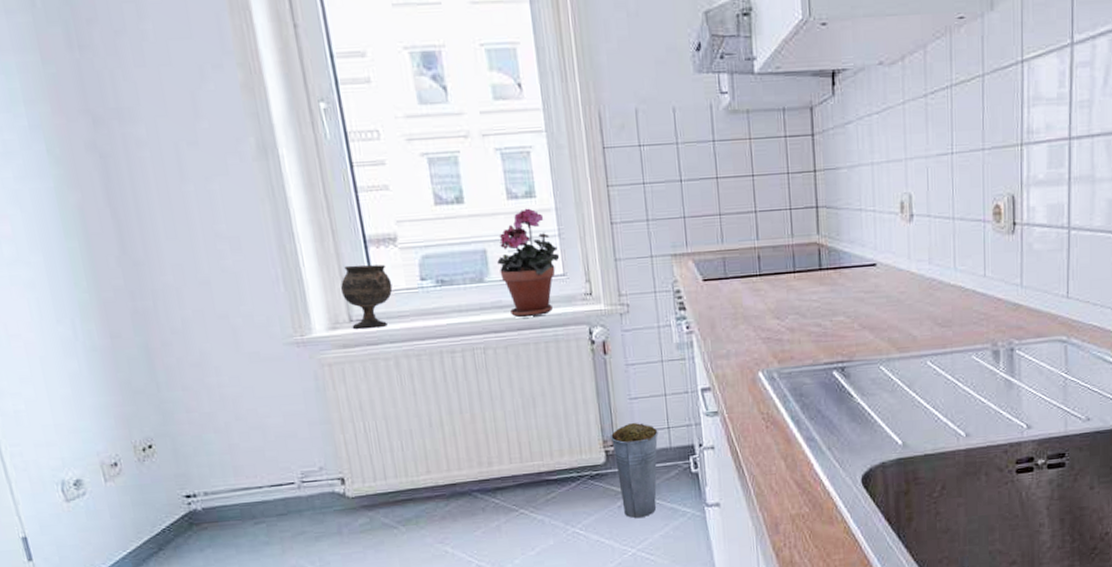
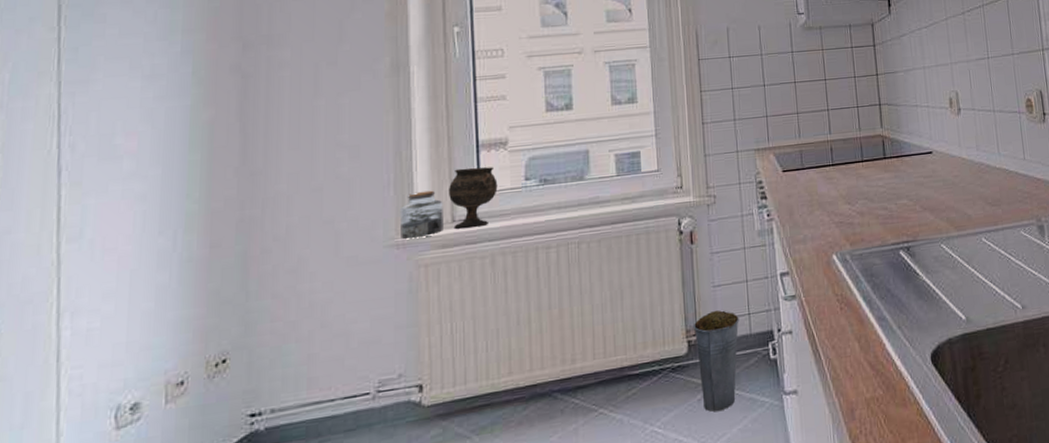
jar: none [293,287,343,338] -> present [399,190,445,240]
potted plant: present [497,208,560,318] -> none [598,112,655,213]

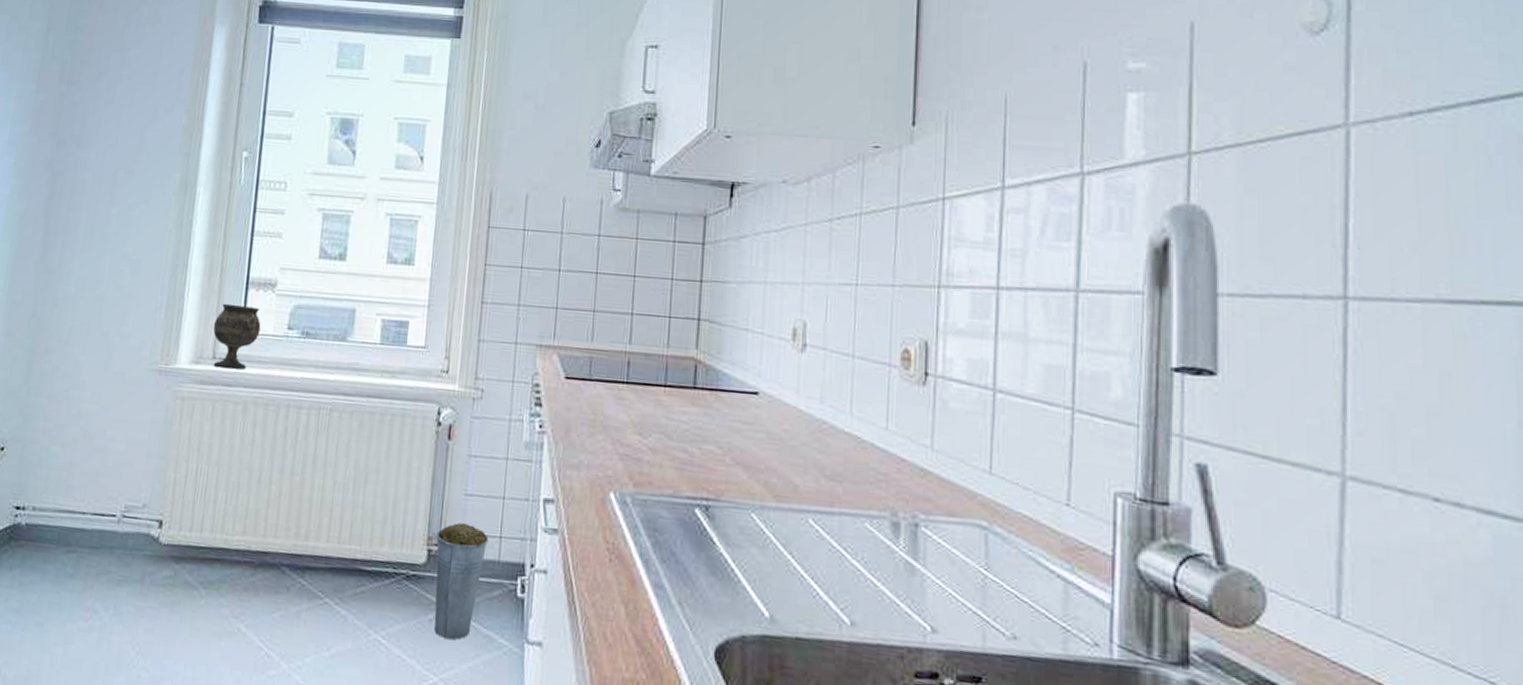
jar: present [399,190,445,240] -> none [164,319,208,369]

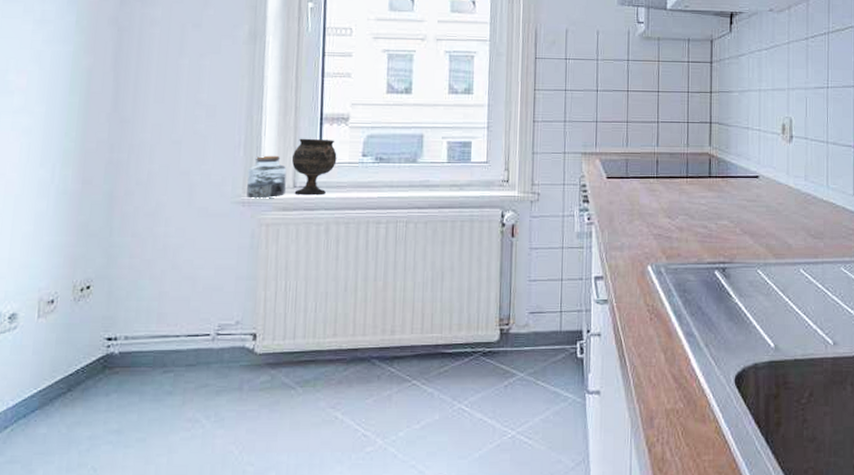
jar: none [164,319,208,369] -> present [246,155,287,199]
bucket: present [434,522,489,640] -> none [506,303,551,399]

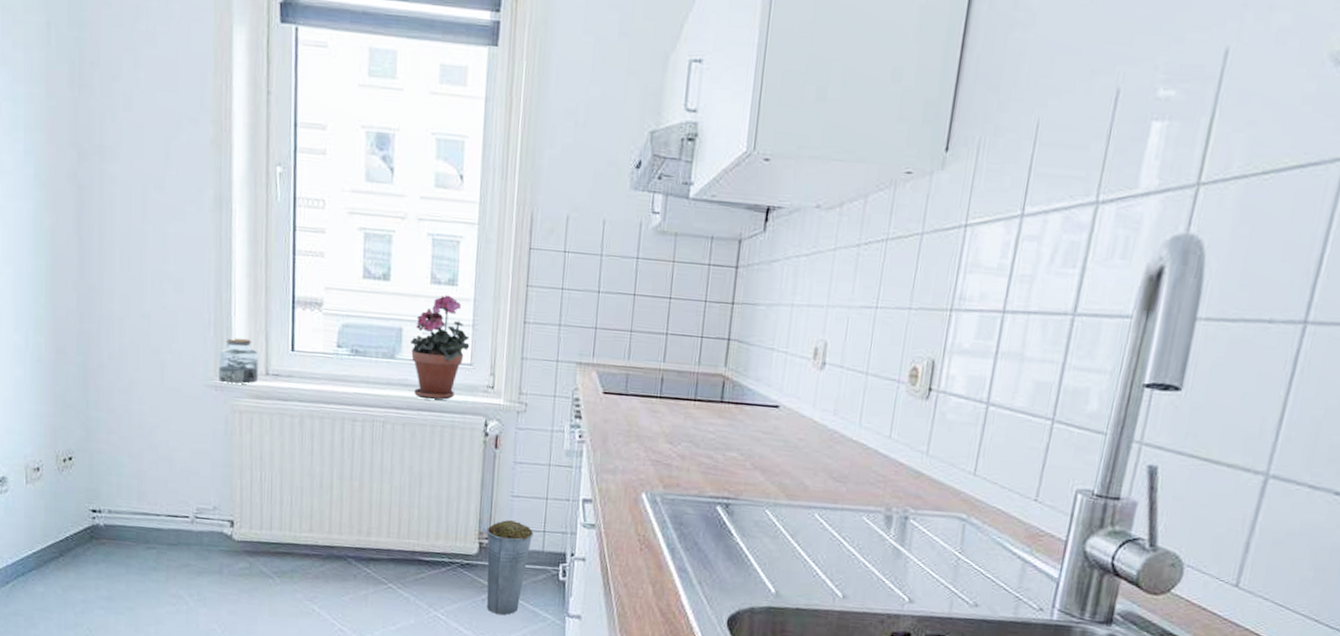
goblet: present [291,138,337,196] -> none [263,322,311,386]
potted plant: none [431,102,486,198] -> present [410,295,470,401]
bucket: none [506,303,551,399] -> present [486,519,534,615]

